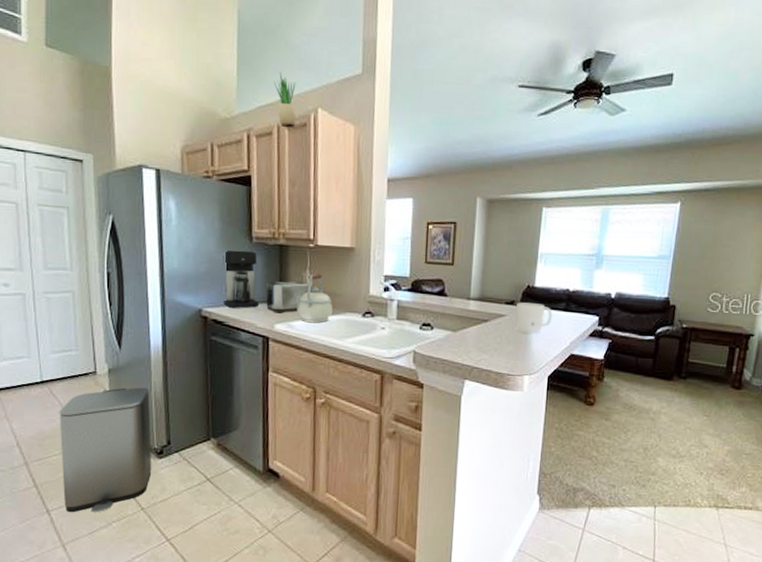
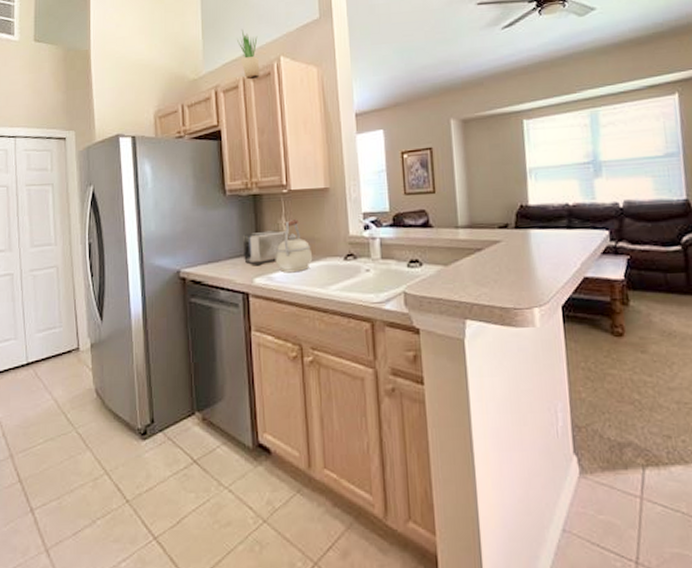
pedal bin: present [59,387,152,513] -> none [43,360,136,509]
coffee maker: present [222,250,260,309] -> none [198,204,237,267]
mug: present [515,302,553,334] -> none [511,223,555,259]

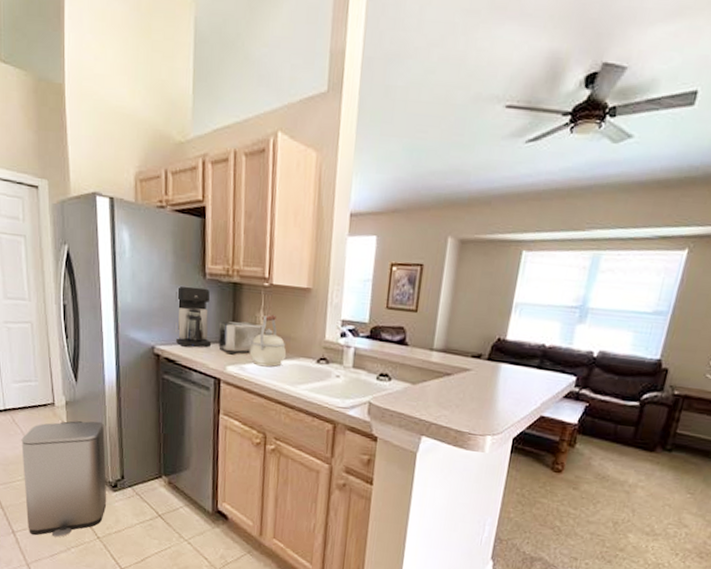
pedal bin: none [43,360,136,509] -> present [21,421,107,538]
coffee maker: none [198,204,237,267] -> present [175,286,212,348]
potted plant: present [237,30,260,80] -> none [232,90,255,154]

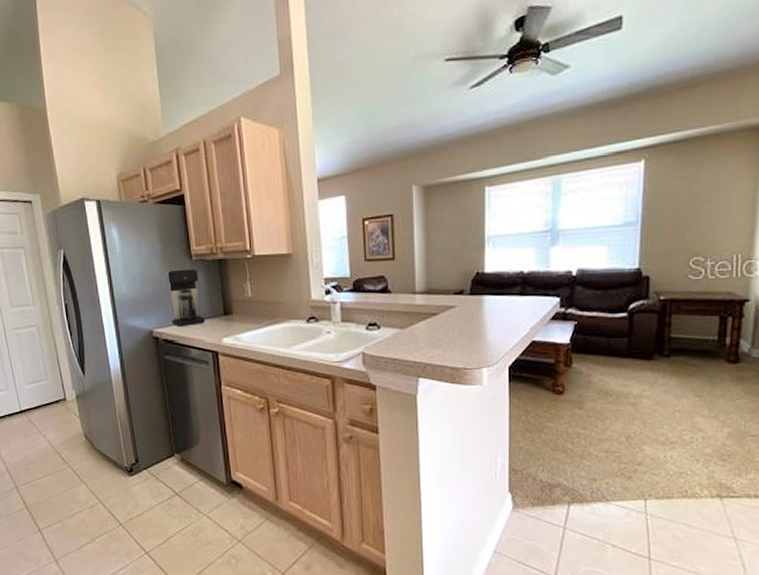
pedal bin: present [21,421,107,538] -> none [38,409,125,530]
toaster: present [218,321,267,355] -> none [209,293,255,327]
kettle: present [249,314,287,367] -> none [241,283,277,334]

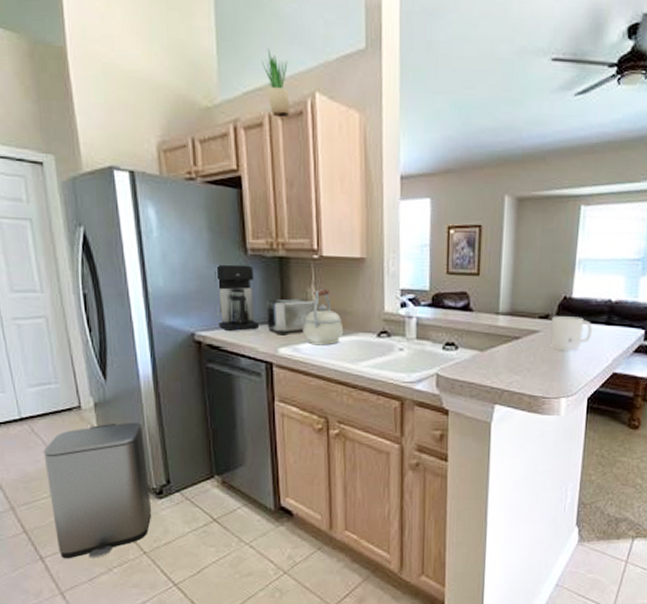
pedal bin: none [38,409,125,530] -> present [43,422,152,558]
potted plant: none [196,87,221,142] -> present [262,49,290,118]
toaster: none [209,293,255,327] -> present [266,297,320,336]
kettle: none [241,283,277,334] -> present [302,288,344,346]
mug: none [467,290,508,324] -> present [550,316,593,351]

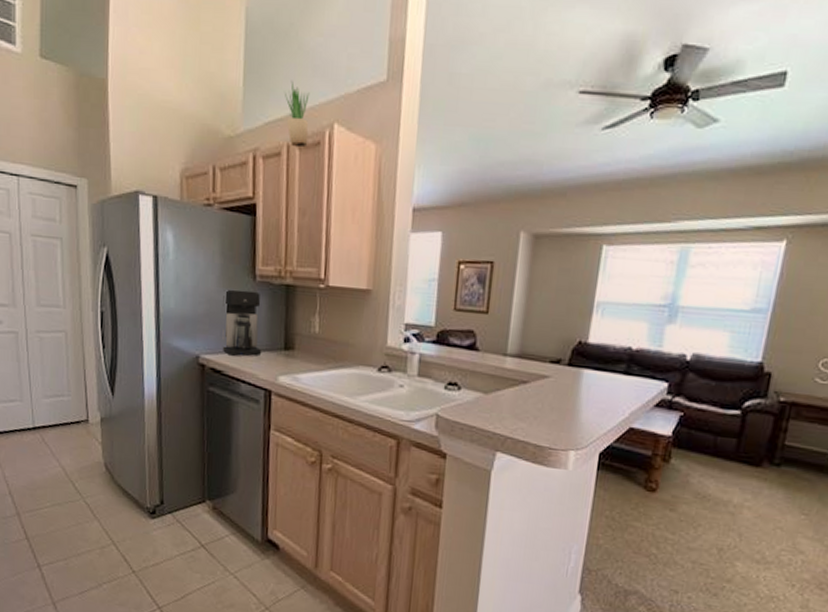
pedal bin: present [43,422,152,558] -> none [50,439,144,572]
toaster: present [266,297,320,336] -> none [269,326,323,364]
kettle: present [302,288,344,346] -> none [303,318,345,377]
mug: present [550,316,593,351] -> none [561,361,610,401]

